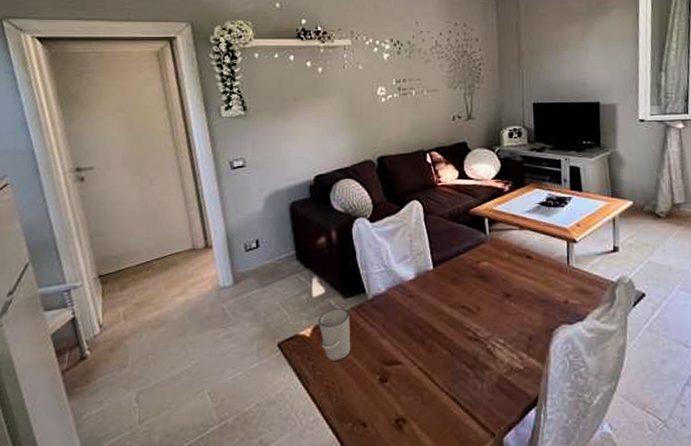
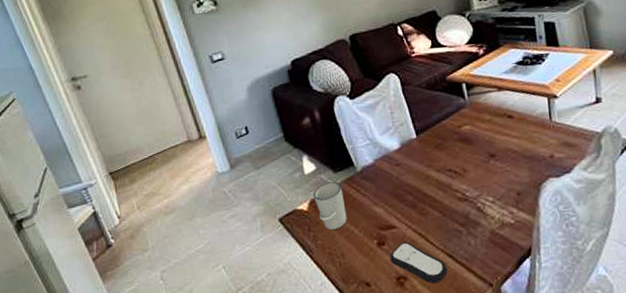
remote control: none [391,381,449,429] -> present [390,242,447,284]

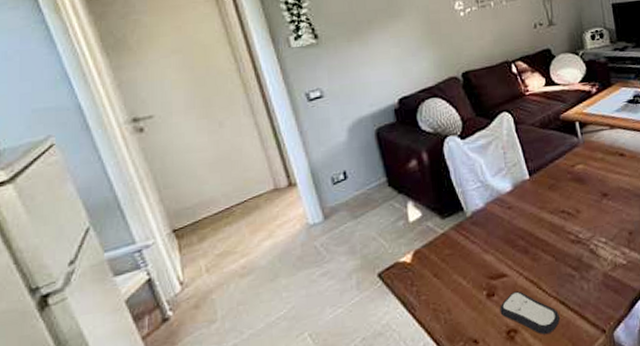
cup: present [313,182,347,230] -> none [417,229,455,283]

